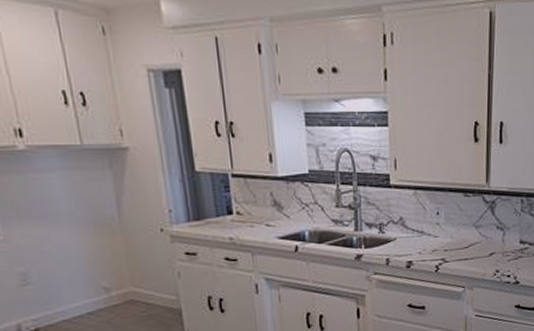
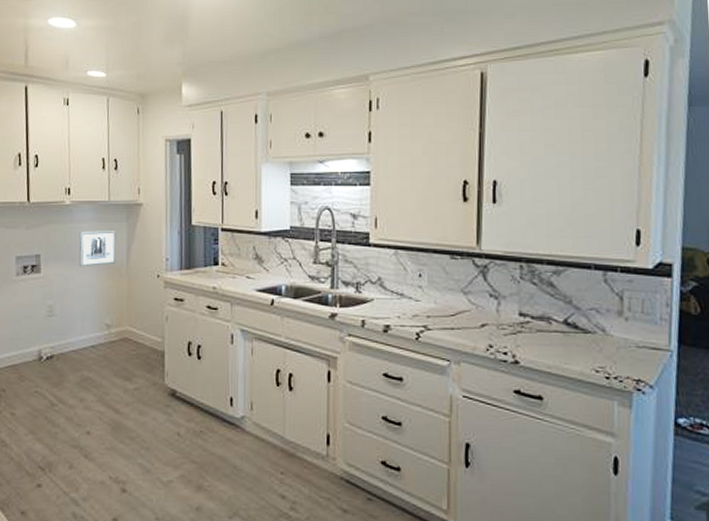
wall art: none [46,181,105,226] -> present [79,230,116,267]

